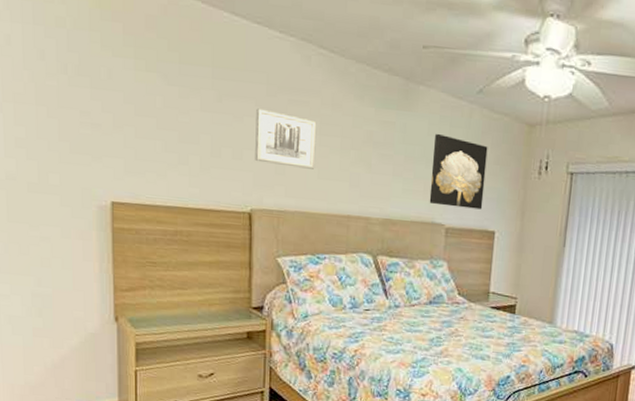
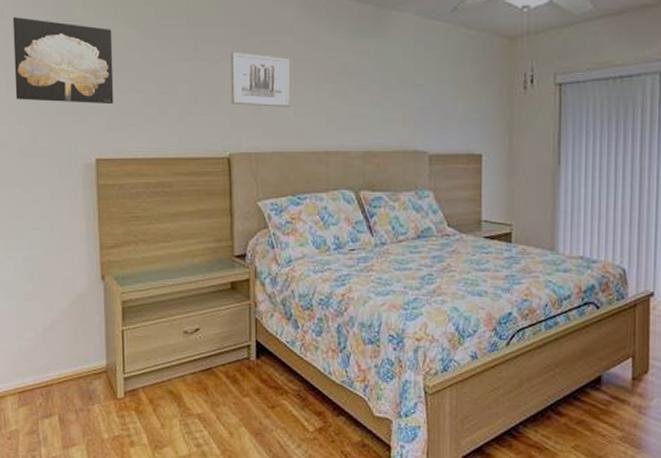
wall art: none [21,46,132,149] -> present [12,17,114,105]
wall art: present [429,133,488,210] -> none [409,57,467,132]

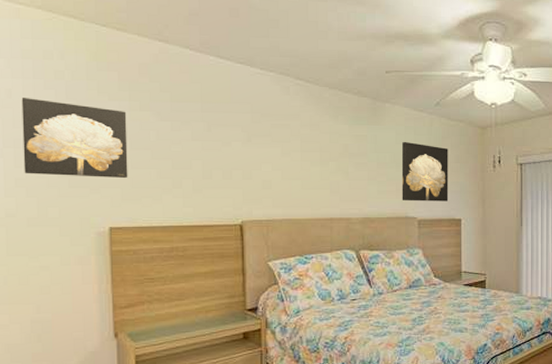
wall art: present [231,52,291,107] -> none [243,134,298,181]
wall art: none [409,57,467,132] -> present [401,141,449,202]

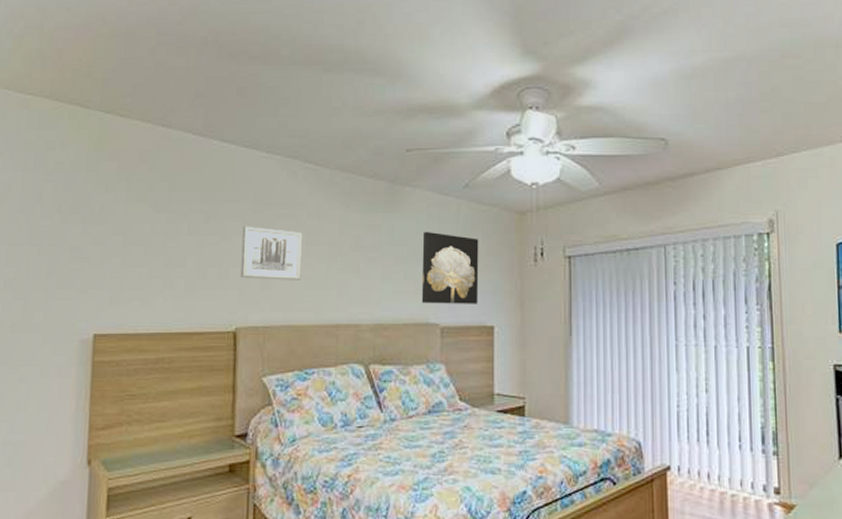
wall art: present [21,98,128,179] -> none [14,192,123,279]
wall art: none [243,134,298,181] -> present [241,226,303,280]

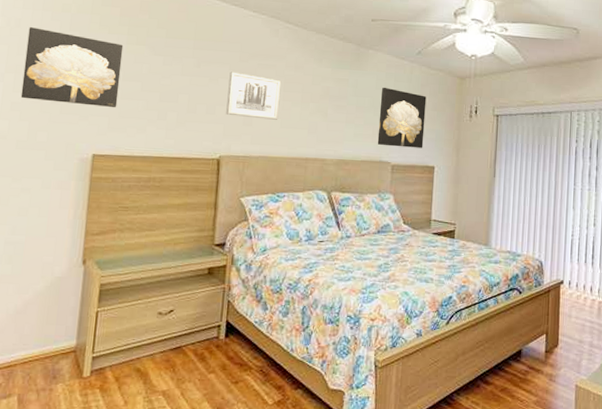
wall art: none [14,192,123,279] -> present [20,27,124,108]

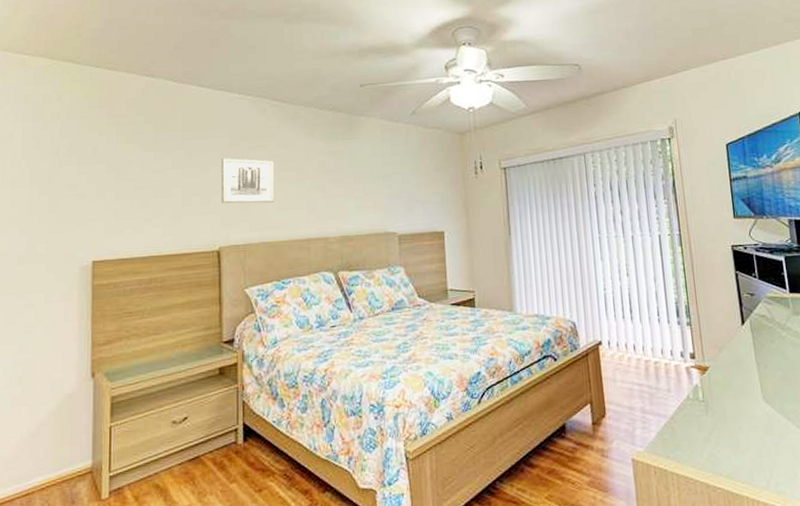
wall art: present [20,27,124,108] -> none [18,139,114,213]
wall art: present [377,87,427,148] -> none [378,153,430,216]

